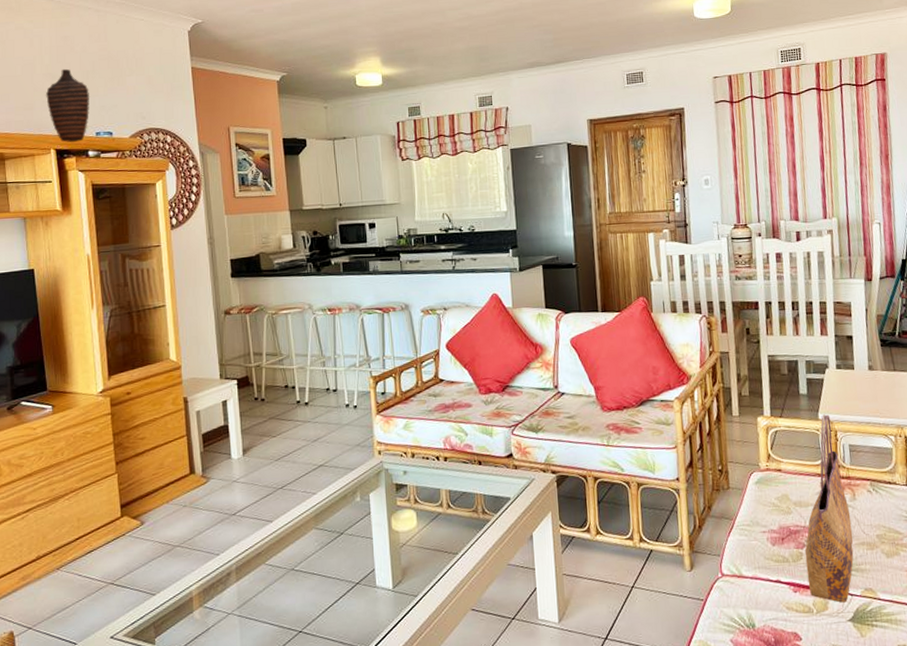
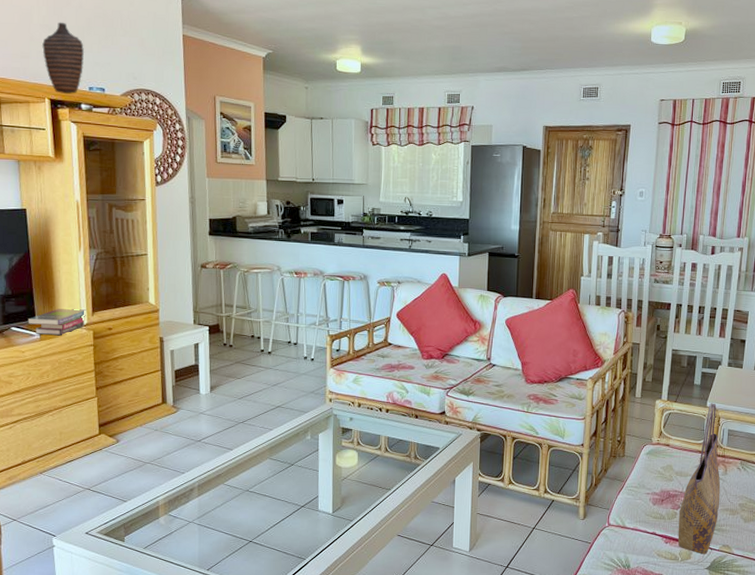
books: none [38,374,102,407] -> present [28,309,86,335]

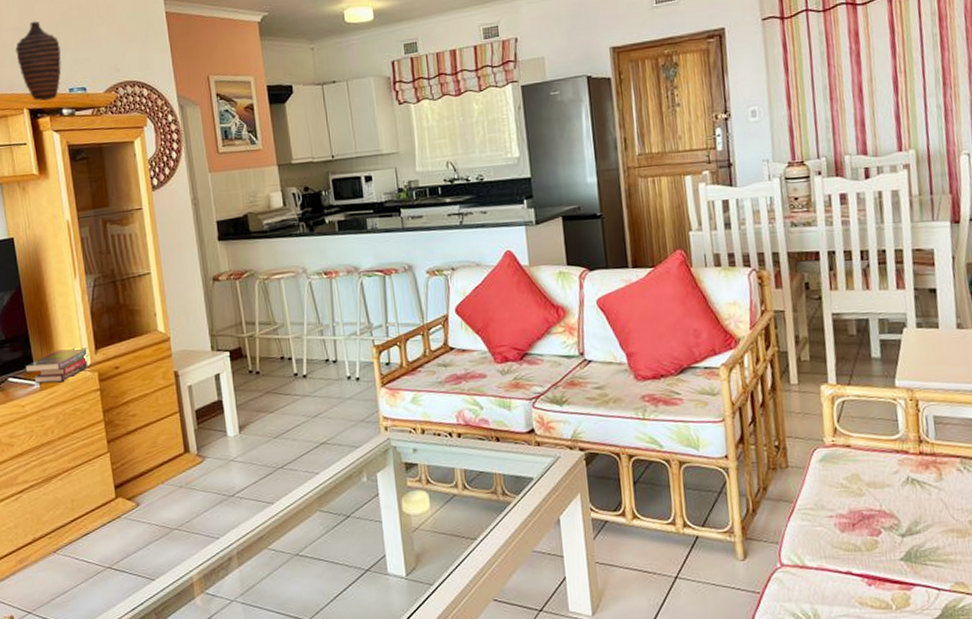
tote bag: present [678,402,721,554] -> none [880,380,941,598]

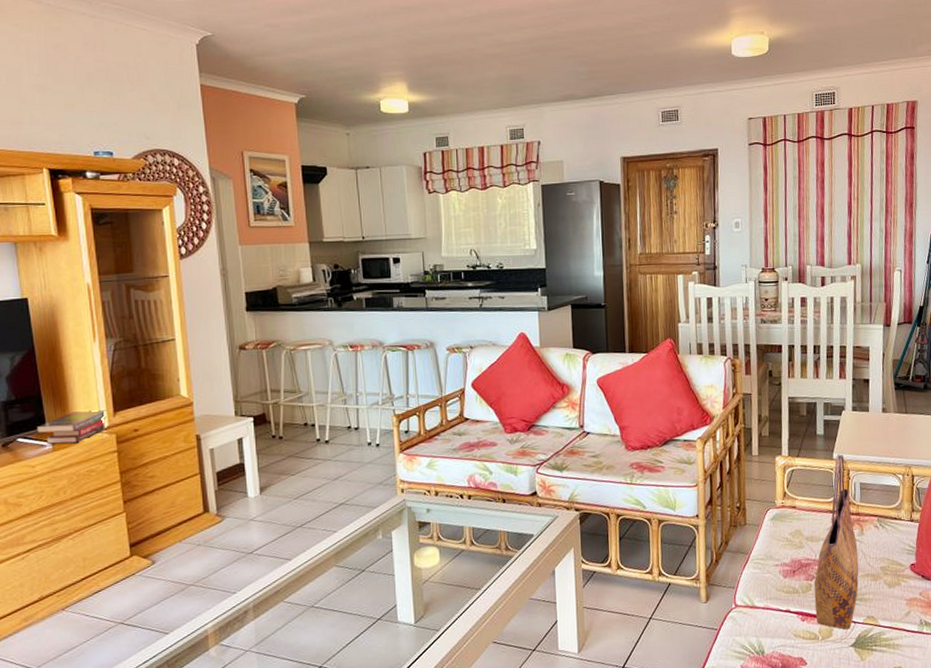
decorative vase: present [16,21,61,101] -> none [36,80,87,162]
tote bag: none [880,380,941,598] -> present [814,453,859,630]

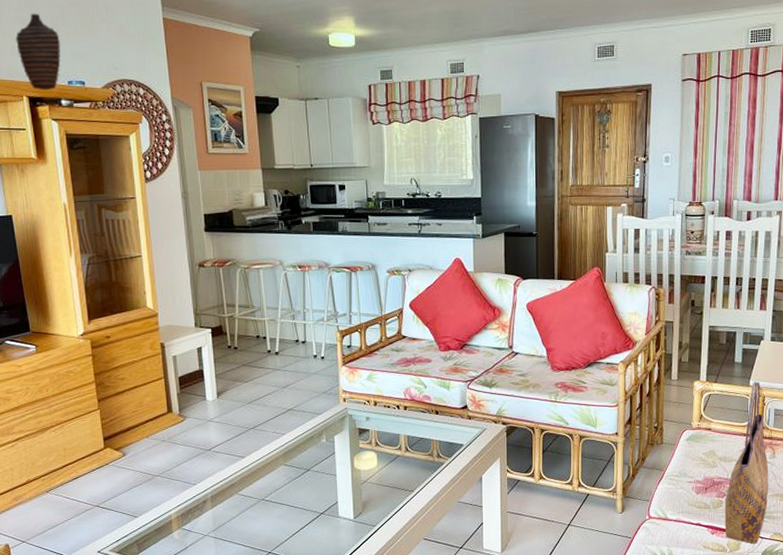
decorative vase: none [36,80,87,162] -> present [16,13,61,90]
books: present [36,410,106,444] -> none [22,318,82,347]

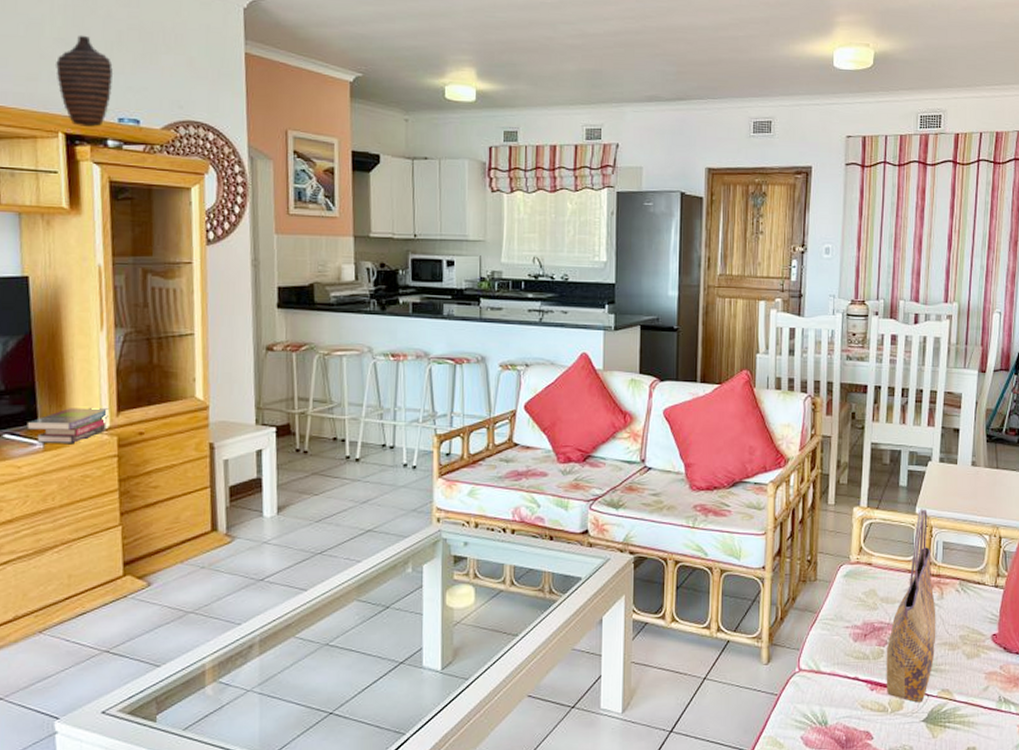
books: none [22,318,82,347] -> present [27,408,109,443]

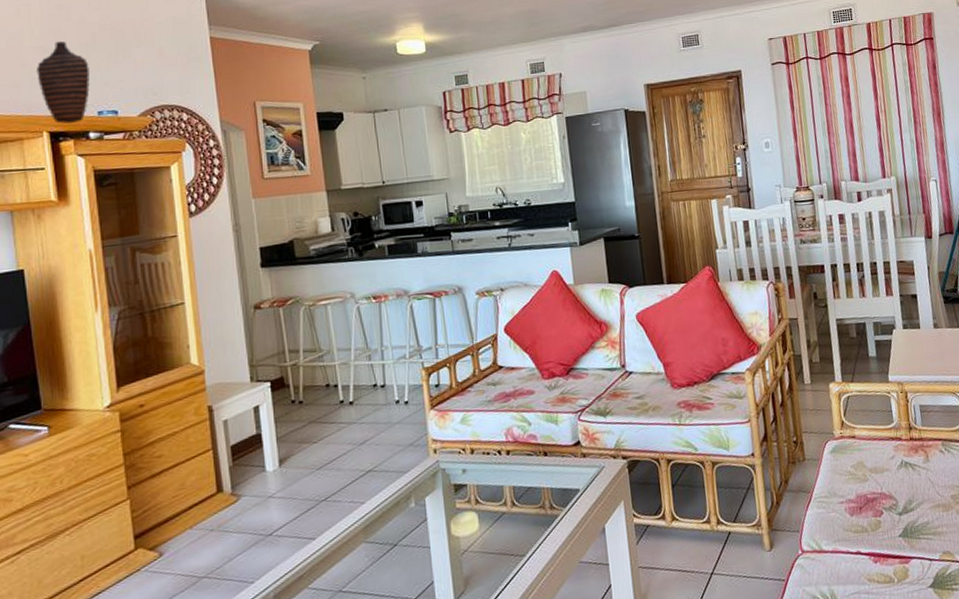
books: present [27,408,109,443] -> none [31,386,109,429]
tote bag: present [886,507,936,703] -> none [883,375,931,569]

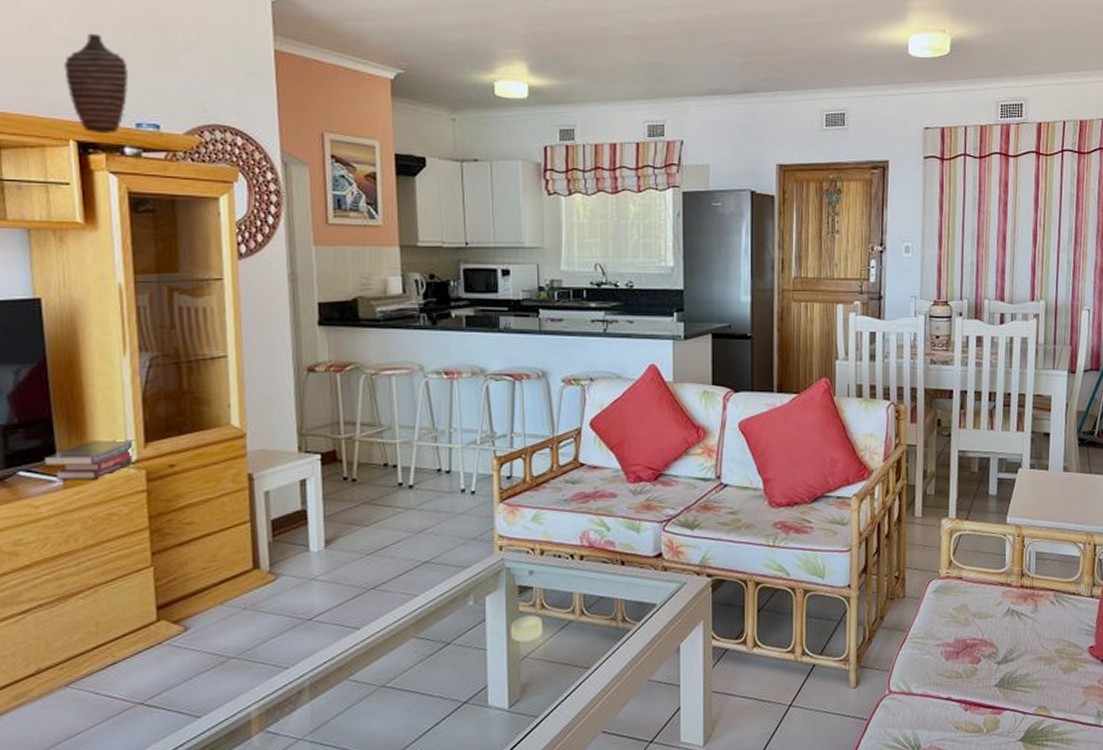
books: none [31,386,109,429] -> present [44,440,135,480]

